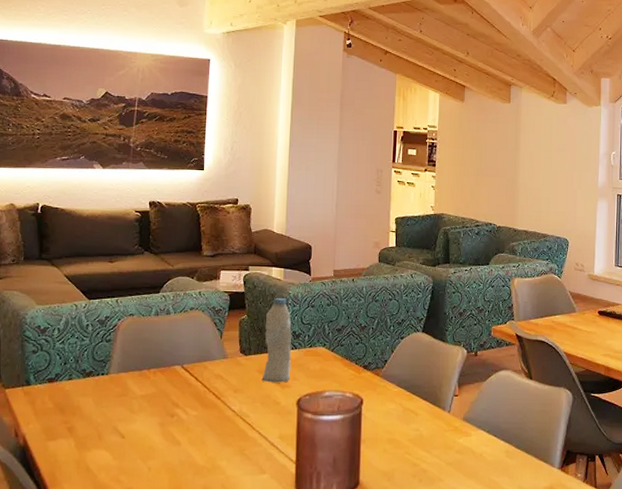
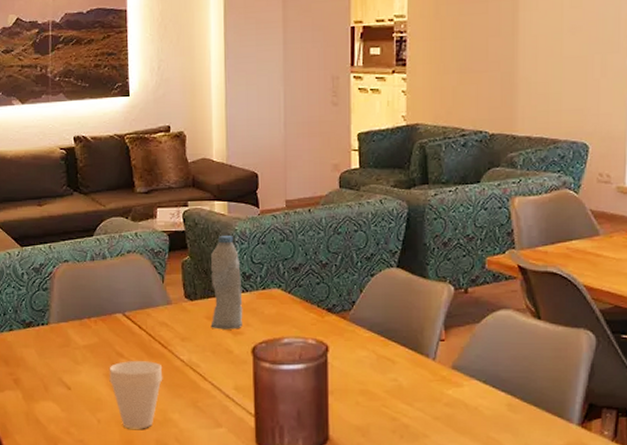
cup: none [163,411,215,476] -> present [109,361,163,429]

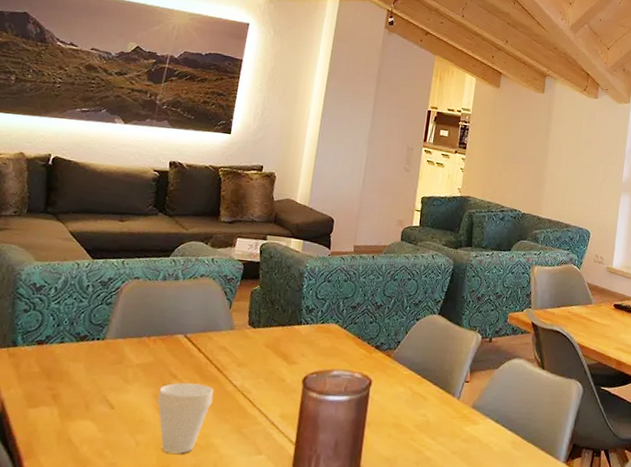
water bottle: present [210,236,243,330] -> none [268,270,305,359]

